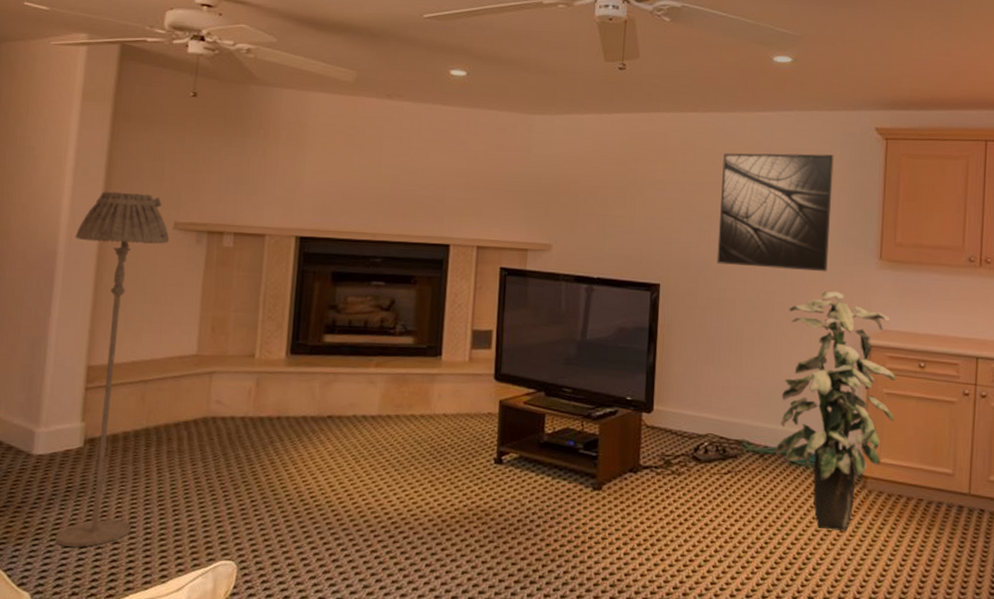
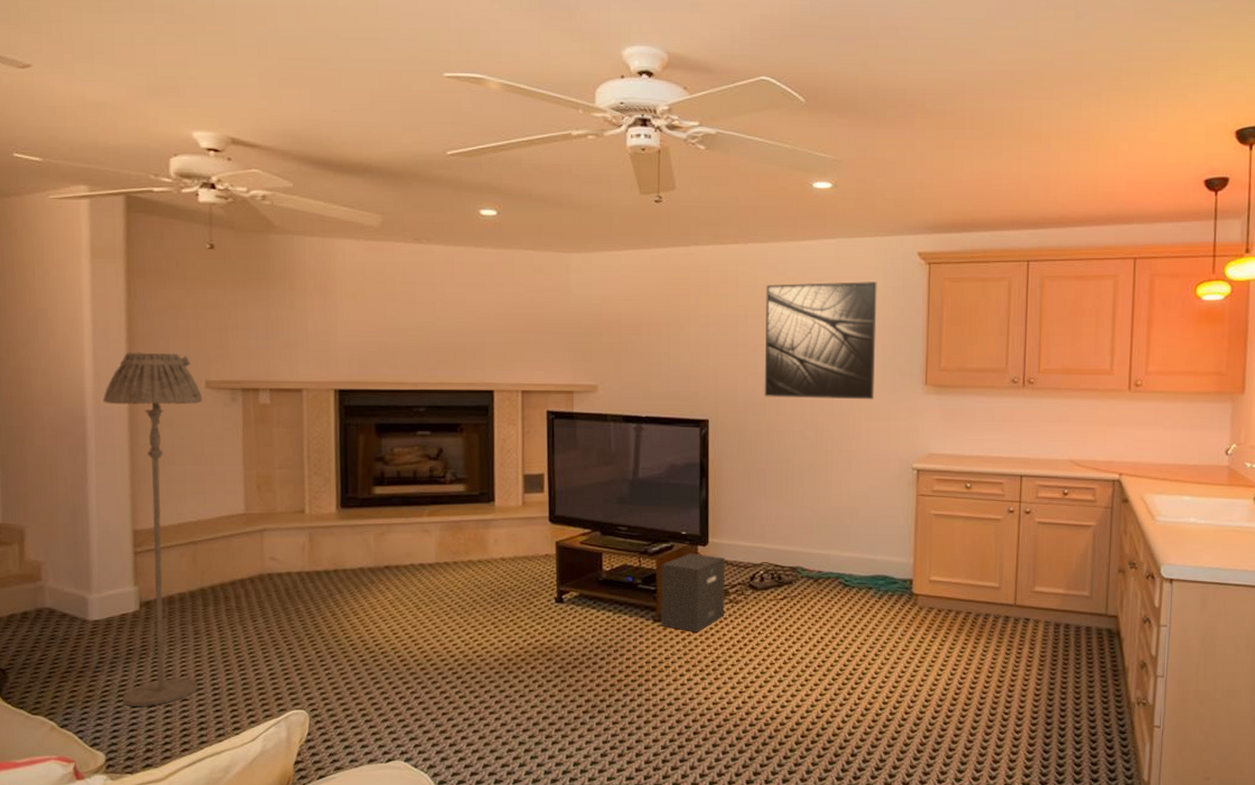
speaker: none [600,419,669,504] -> present [661,552,725,632]
indoor plant: present [774,291,896,531] -> none [828,418,944,646]

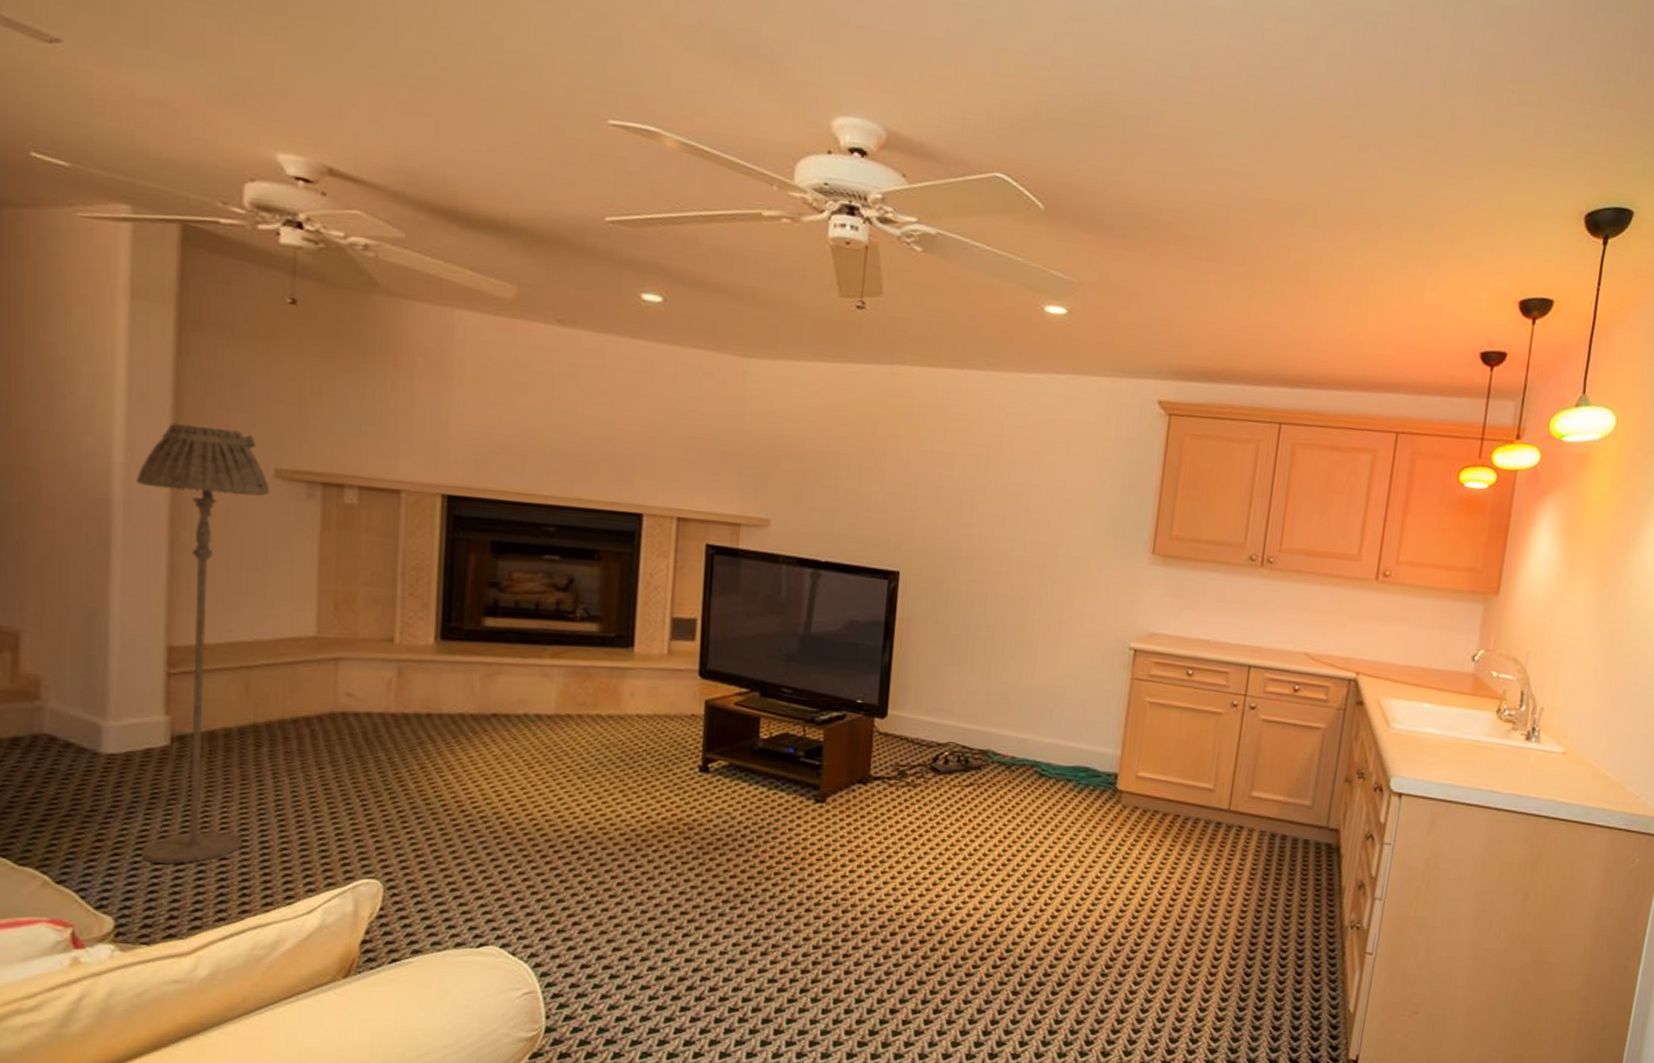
speaker: present [661,552,725,632] -> none [823,725,905,817]
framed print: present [764,282,877,400] -> none [967,420,1109,566]

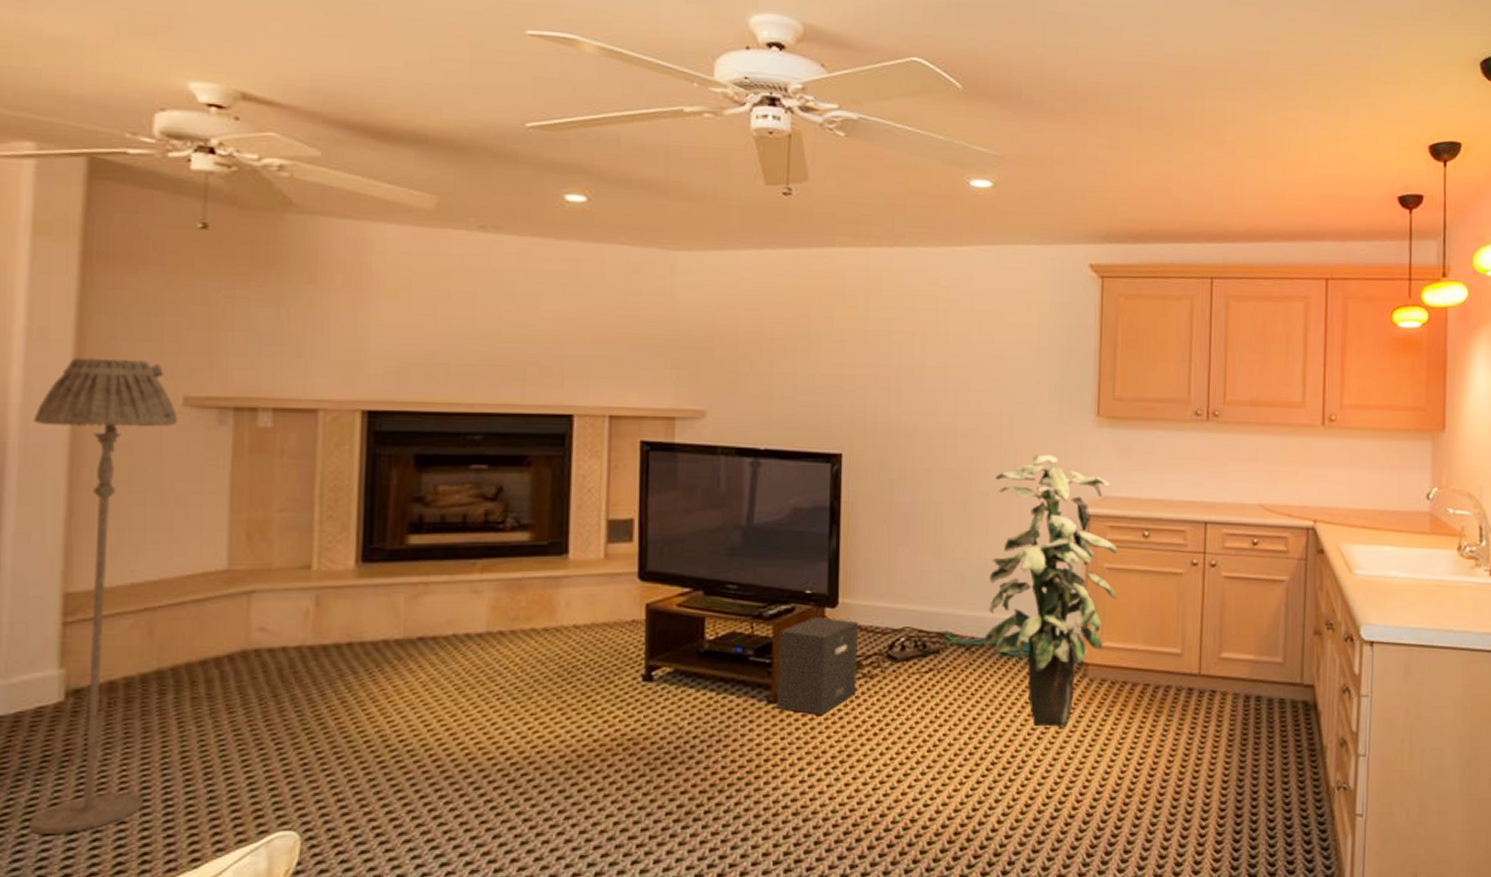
speaker: none [823,725,905,817] -> present [777,616,858,715]
indoor plant: none [1023,587,1161,848] -> present [983,454,1118,727]

